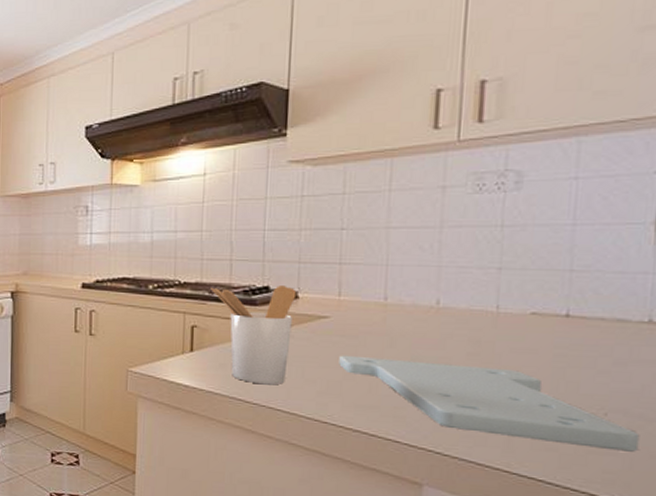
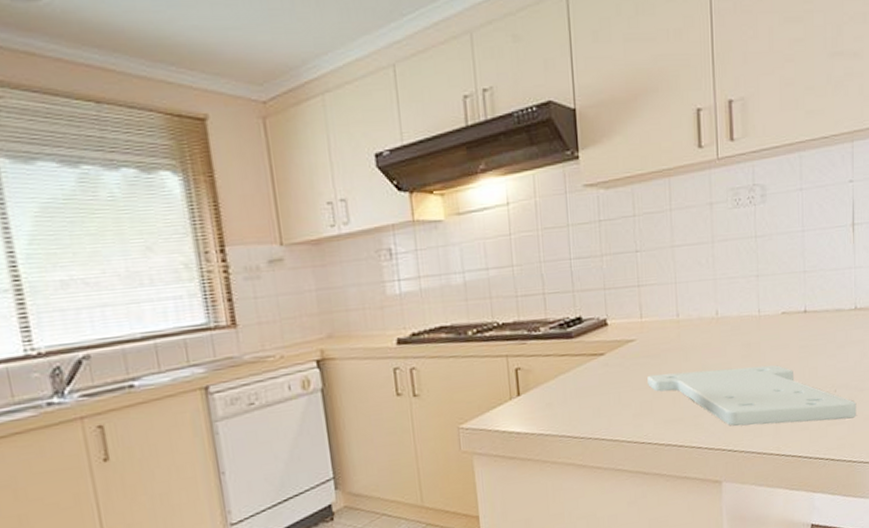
utensil holder: present [210,286,297,385] -> none [528,314,606,418]

